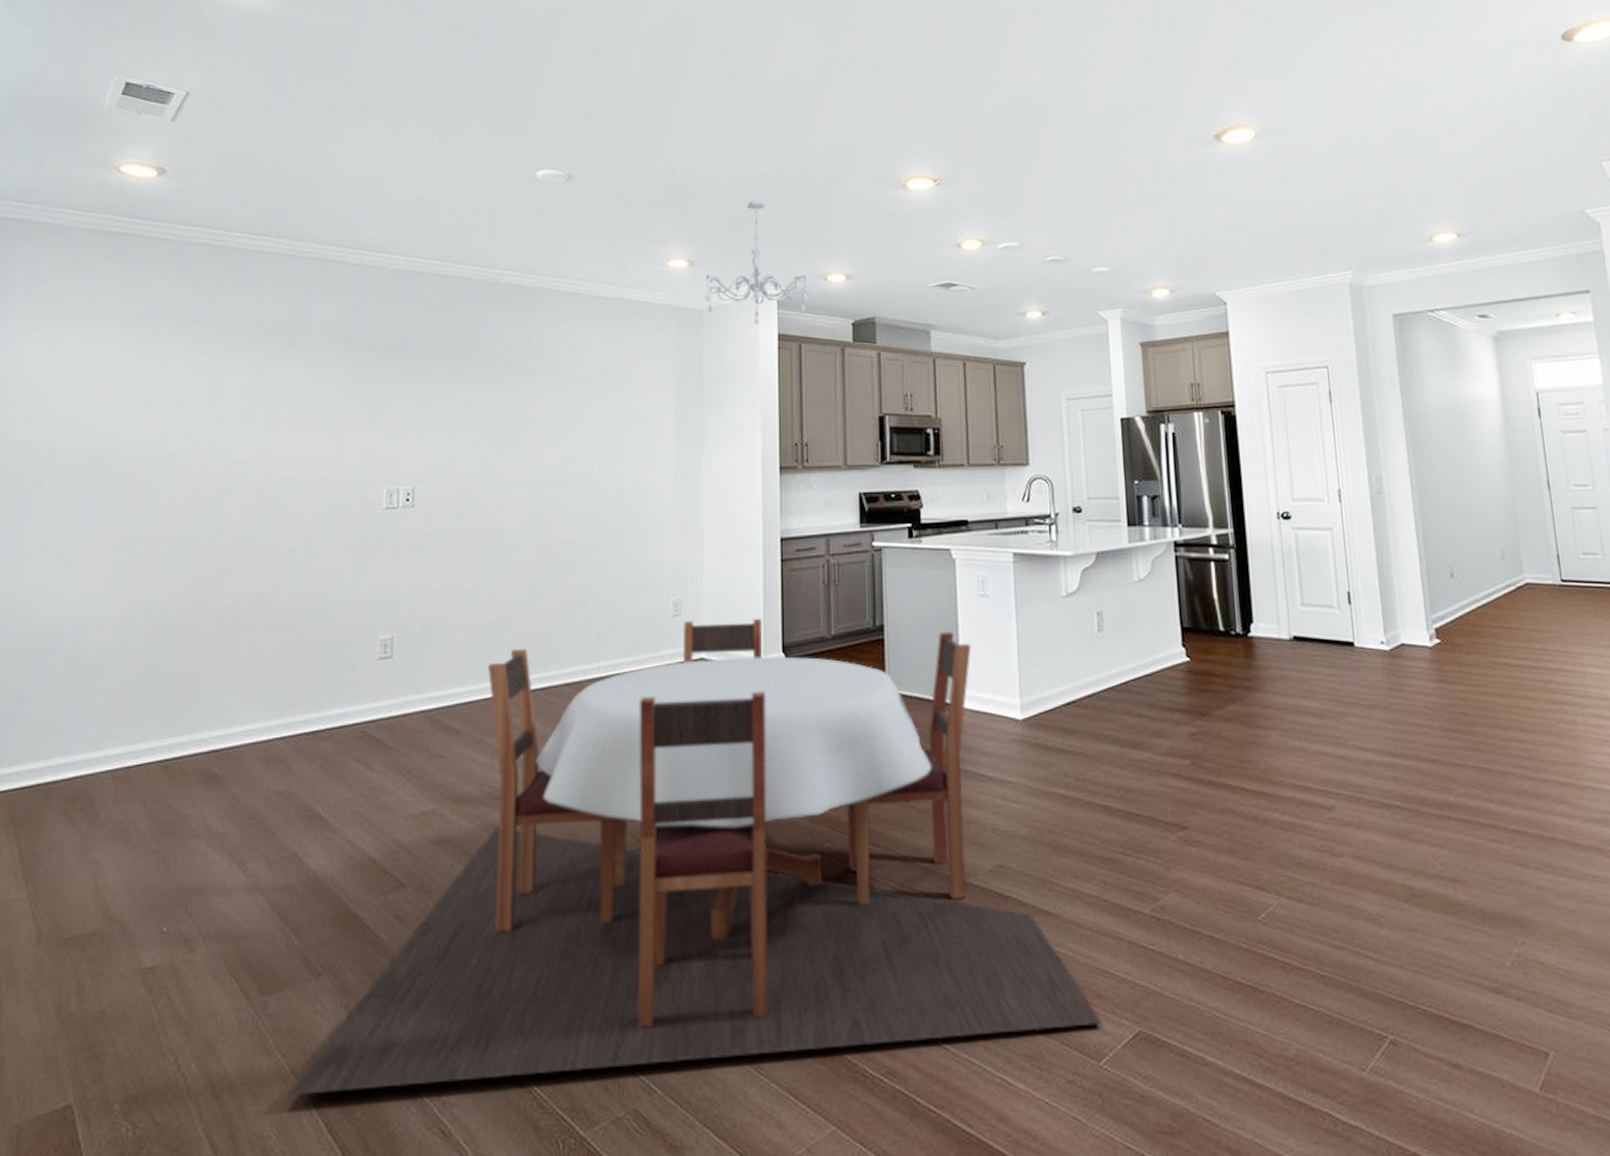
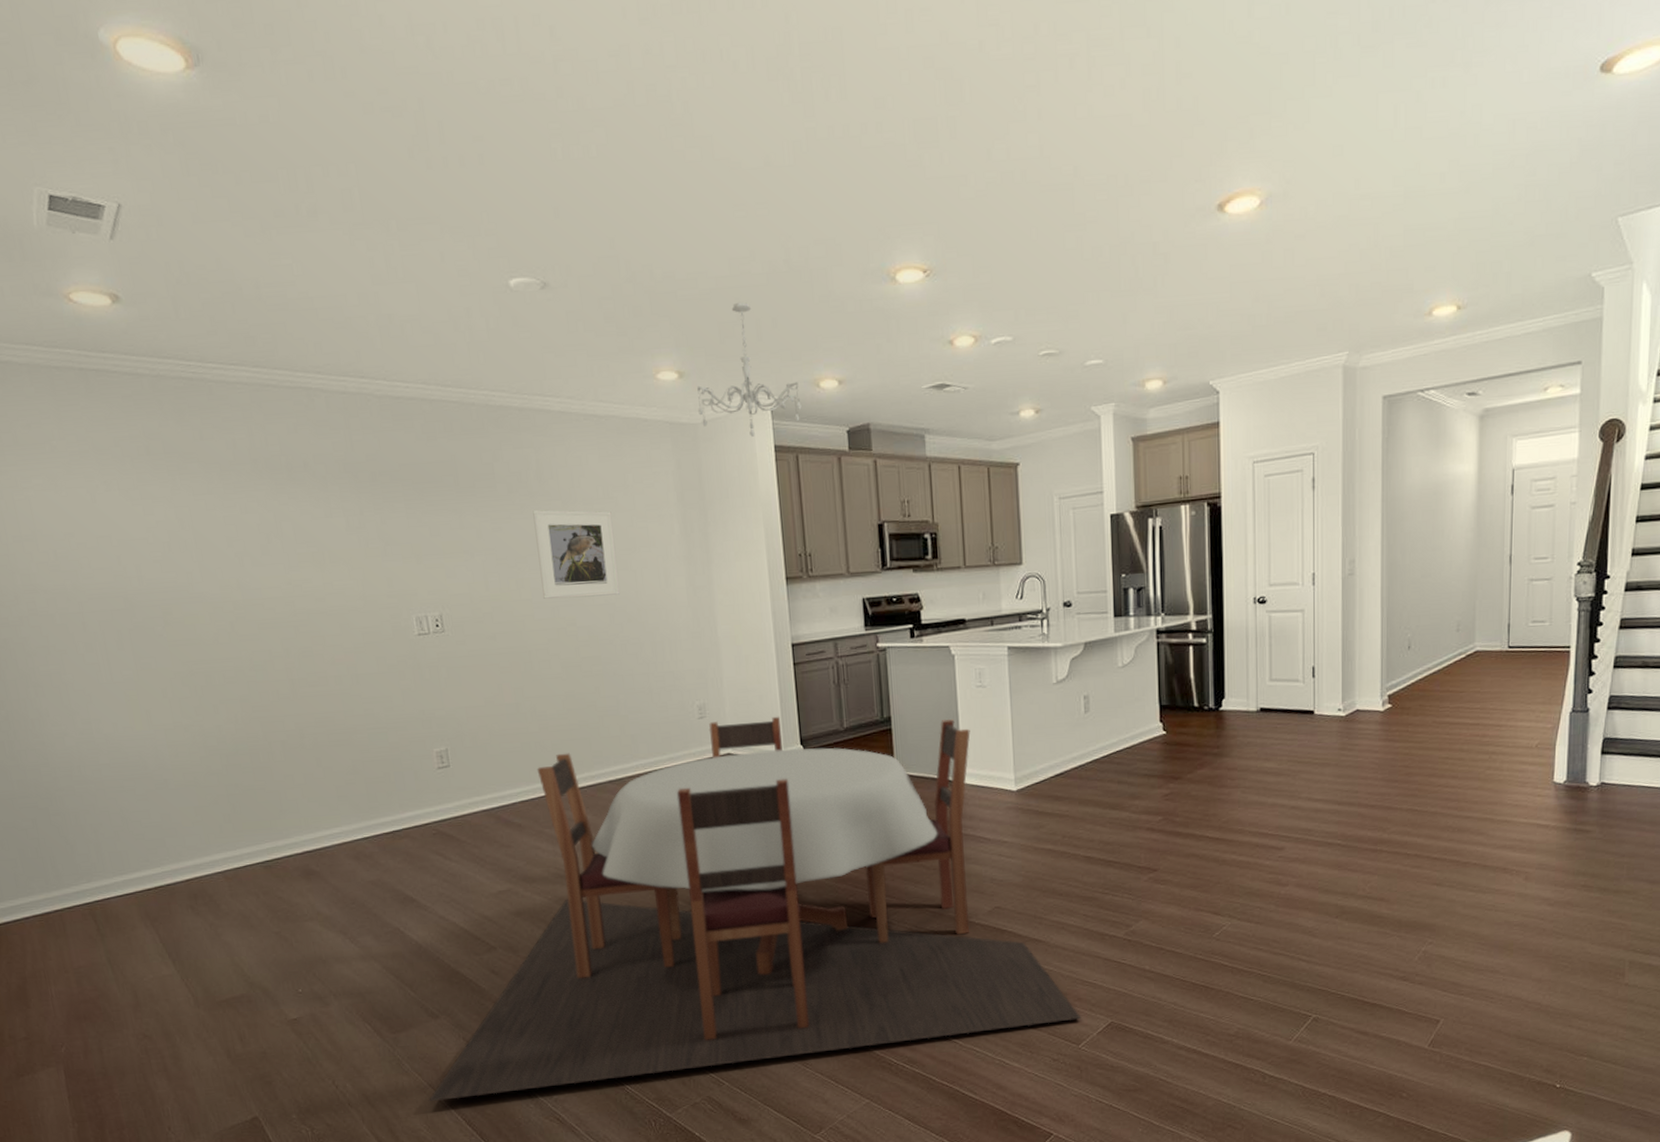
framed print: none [524,385,606,478] -> present [532,509,620,599]

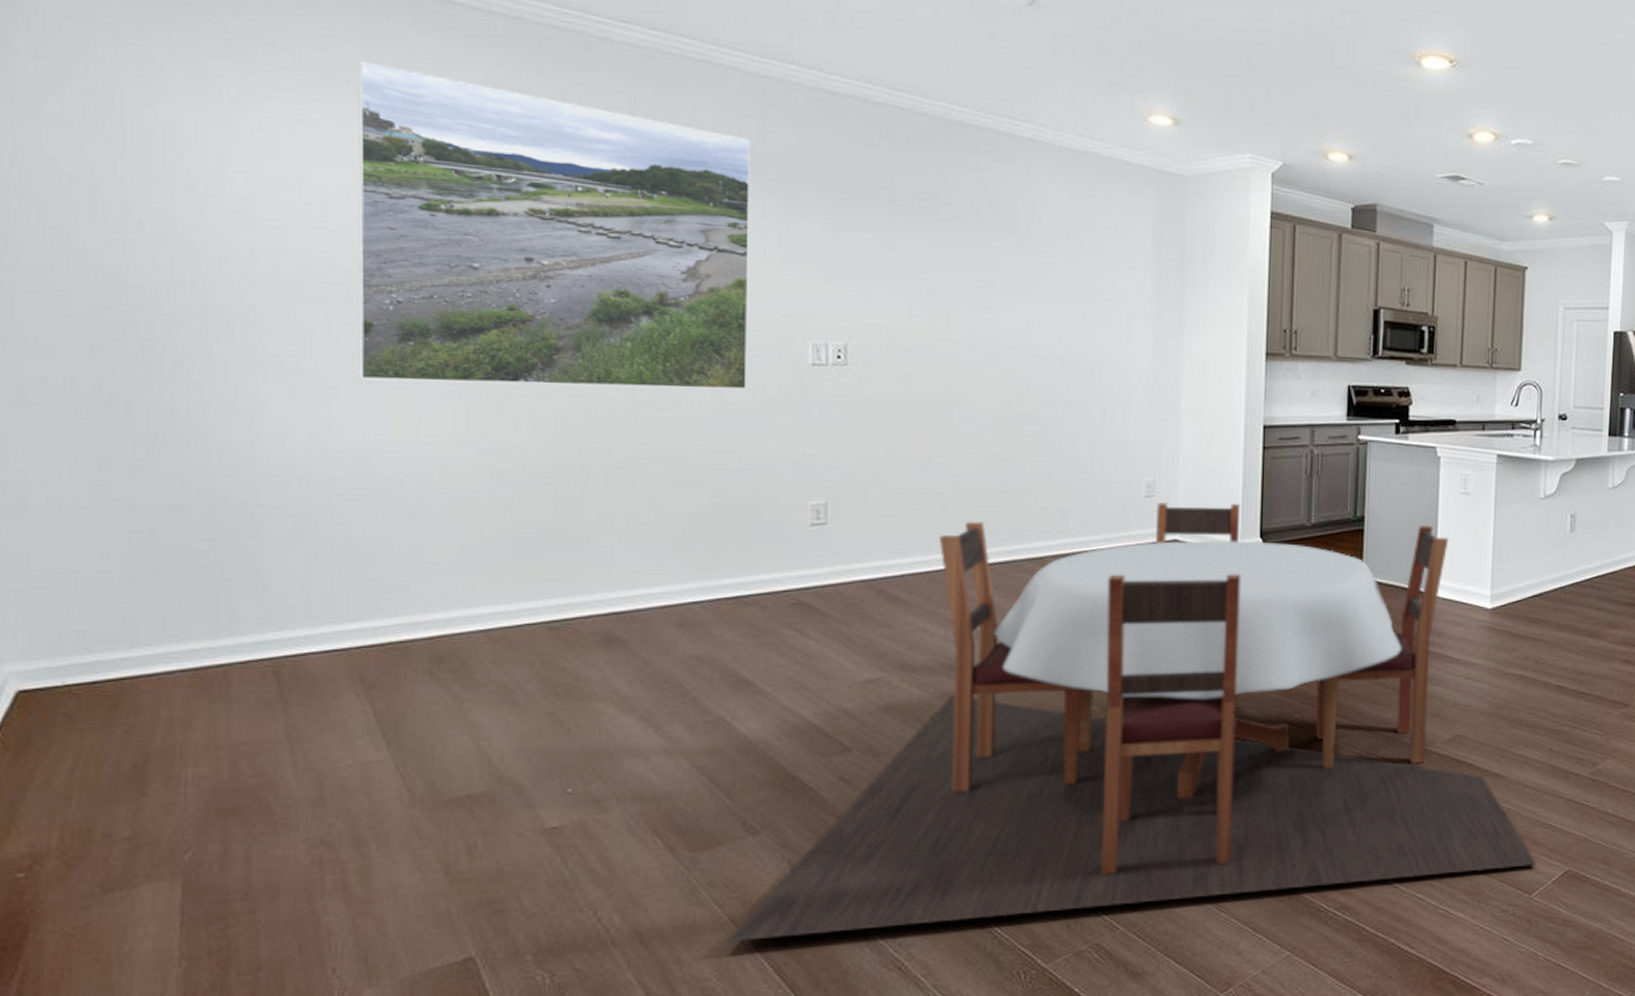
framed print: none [56,431,372,686] -> present [358,60,751,390]
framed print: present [532,509,620,599] -> none [978,241,1075,349]
chandelier: present [697,302,802,437] -> none [1190,57,1306,199]

